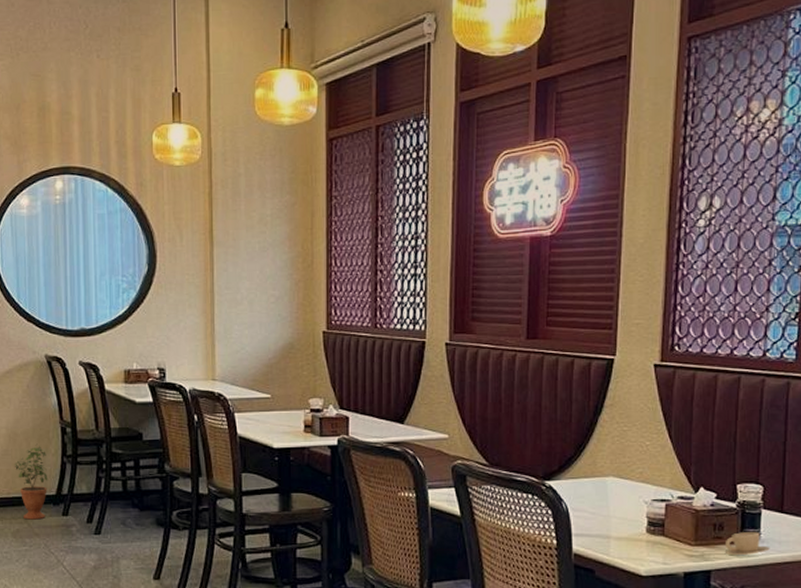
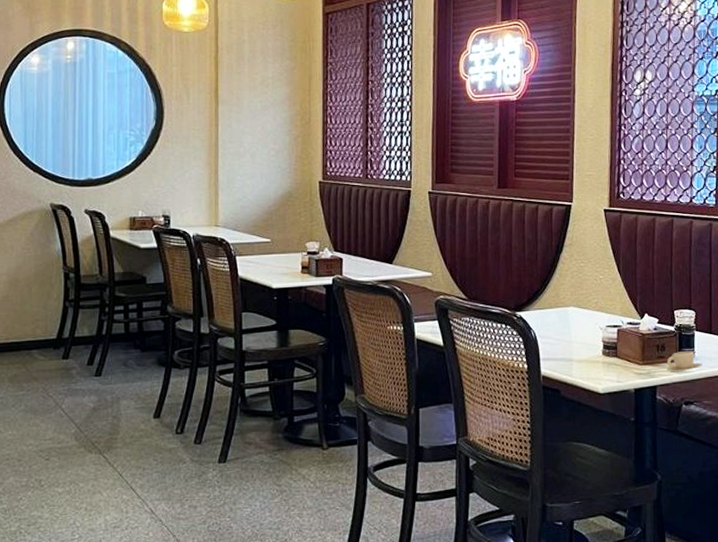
potted plant: present [14,443,48,520] -> none [14,289,49,365]

